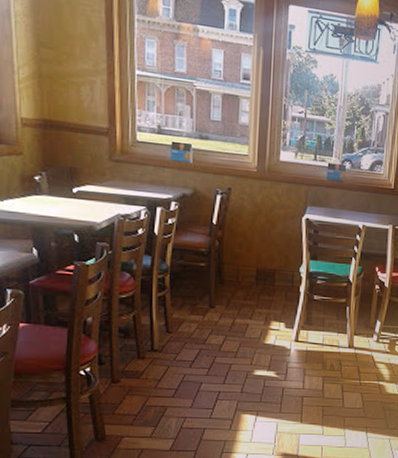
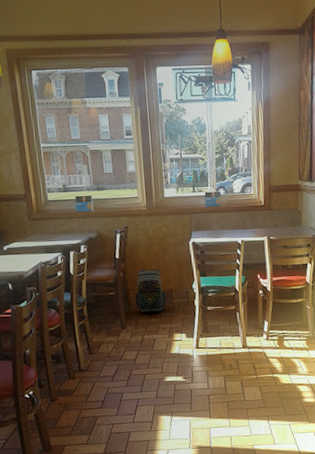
backpack: none [229,240,268,294] -> present [134,268,167,314]

